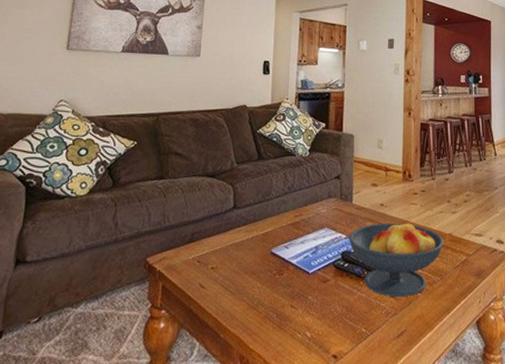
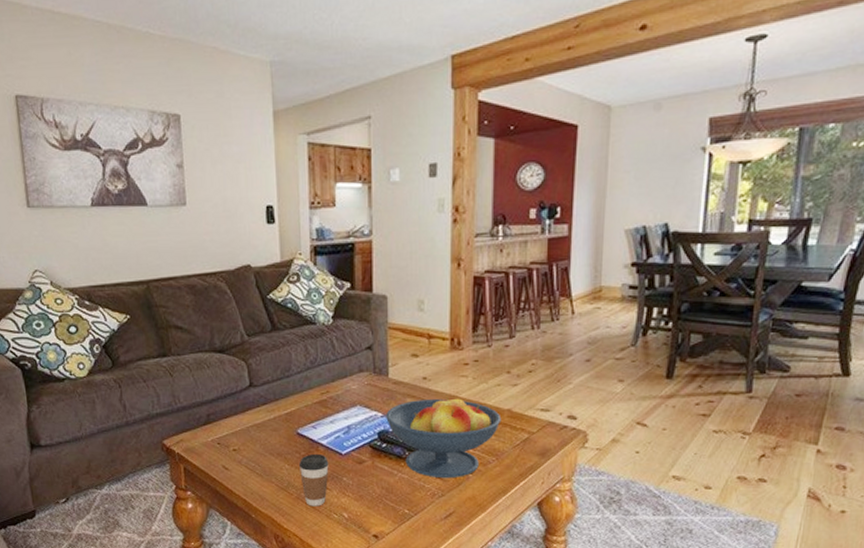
coffee cup: none [269,272,297,326] -> present [298,453,329,506]

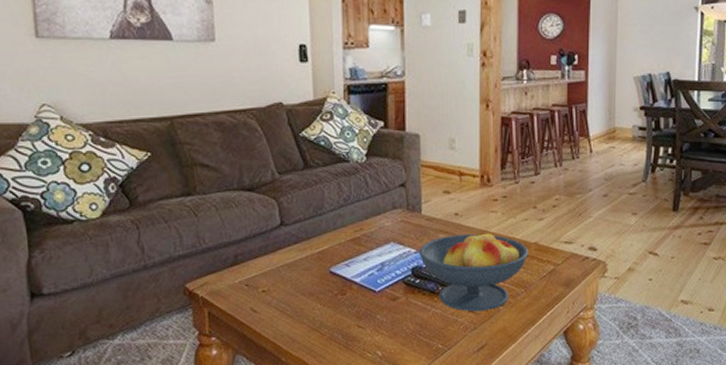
coffee cup: present [298,453,329,506] -> none [331,292,363,346]

